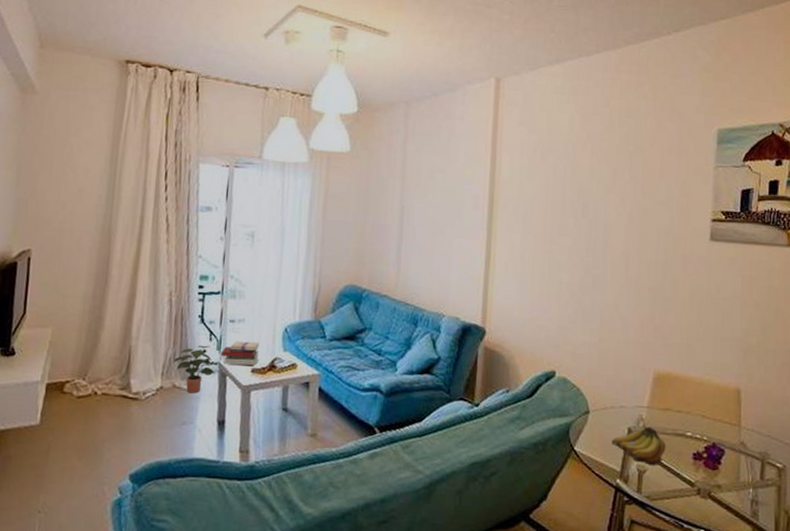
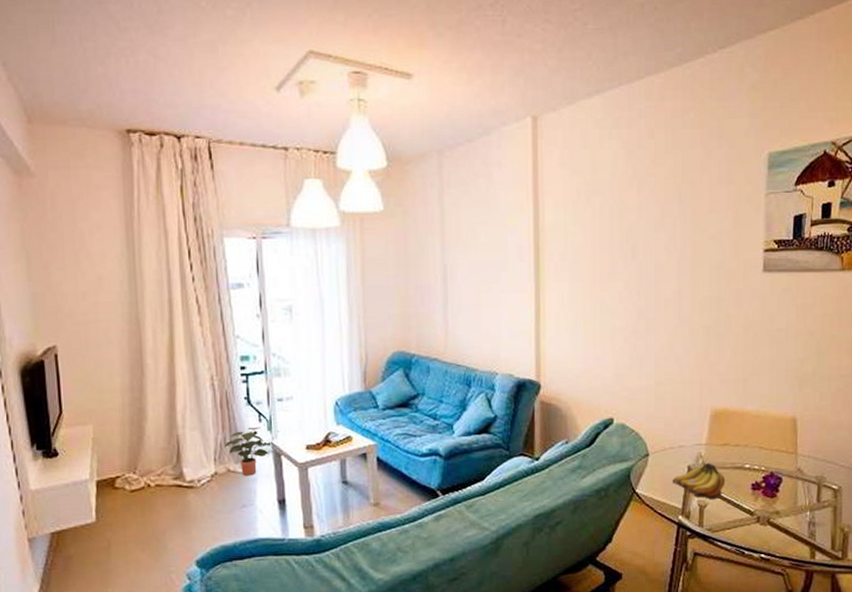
books: present [220,341,259,367] -> none [272,418,312,445]

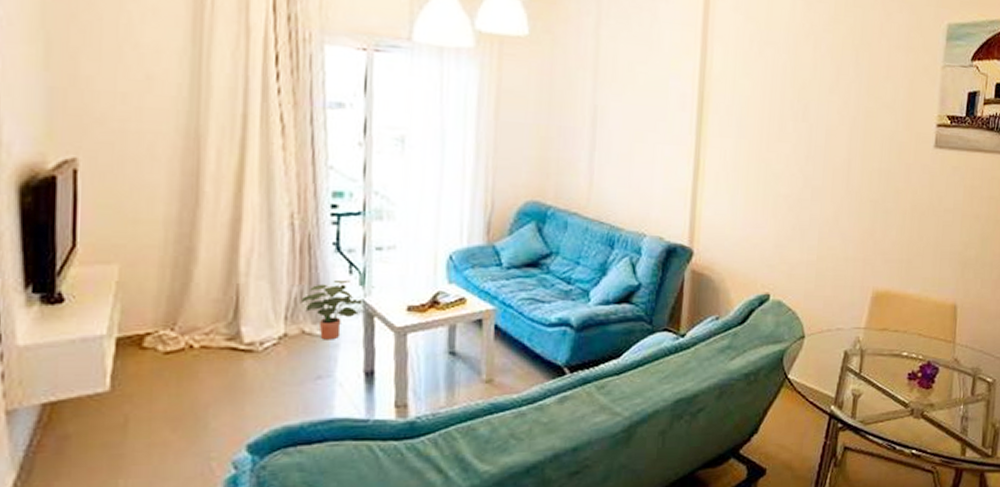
fruit: present [672,462,726,500] -> none [827,348,882,389]

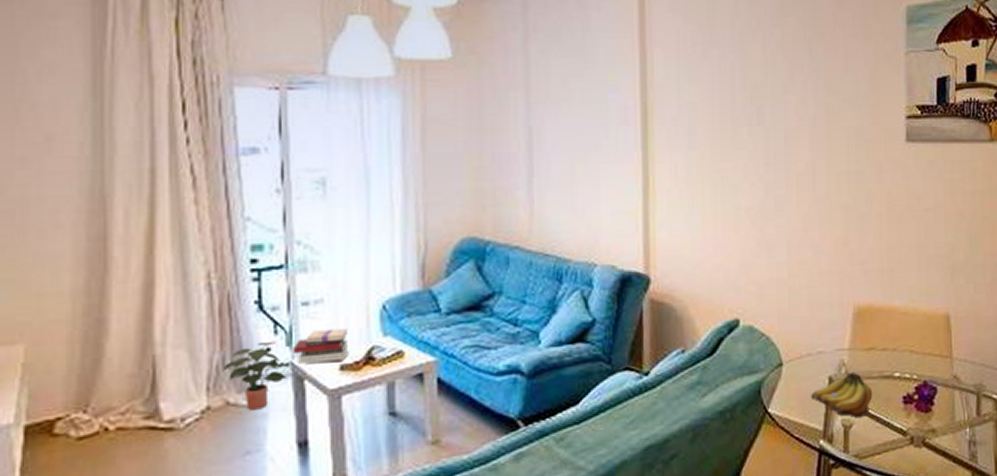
books: none [365,273,417,304] -> present [292,328,349,365]
fruit: none [827,348,882,389] -> present [811,372,873,418]

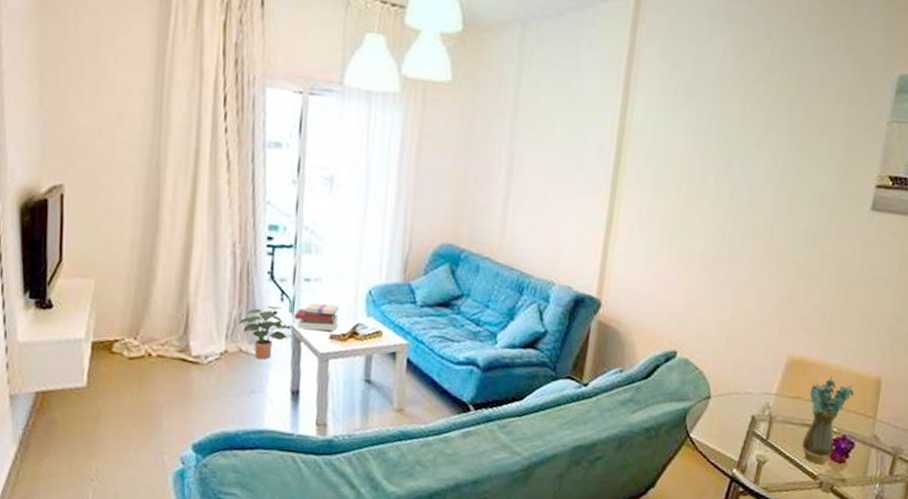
fruit: present [811,372,873,418] -> none [731,415,792,457]
vase: none [882,319,926,419] -> present [801,375,854,465]

